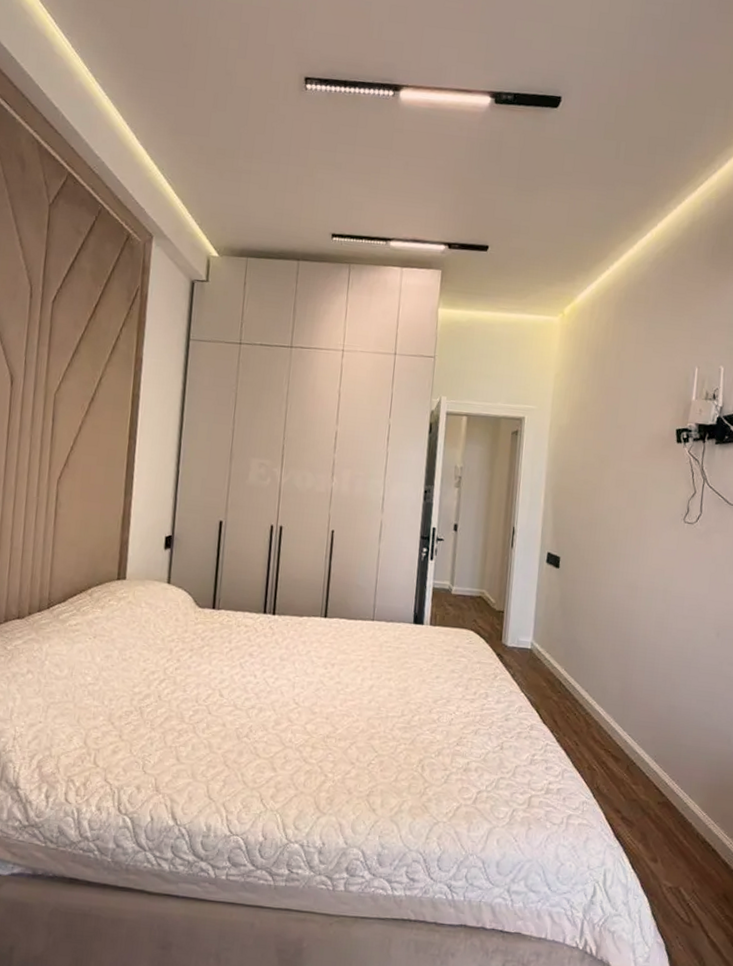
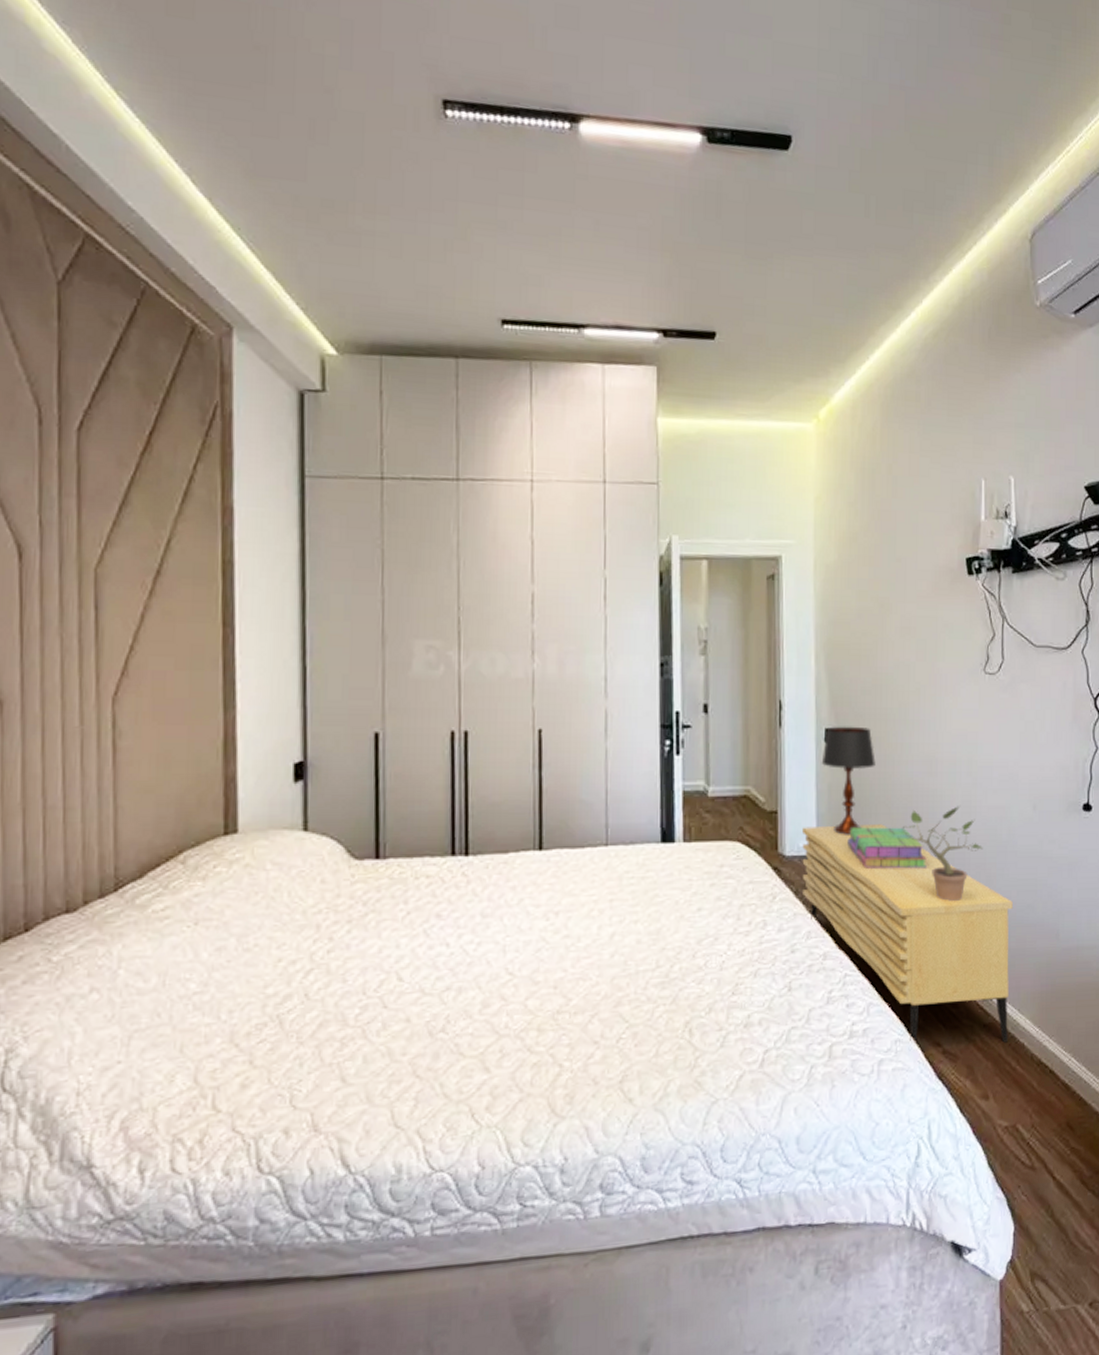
sideboard: none [518,626,692,820] -> present [802,824,1013,1043]
table lamp: none [542,551,586,637] -> present [821,726,876,835]
stack of books: none [557,631,622,671] -> present [847,827,927,869]
potted plant: none [603,623,670,701] -> present [902,806,983,901]

